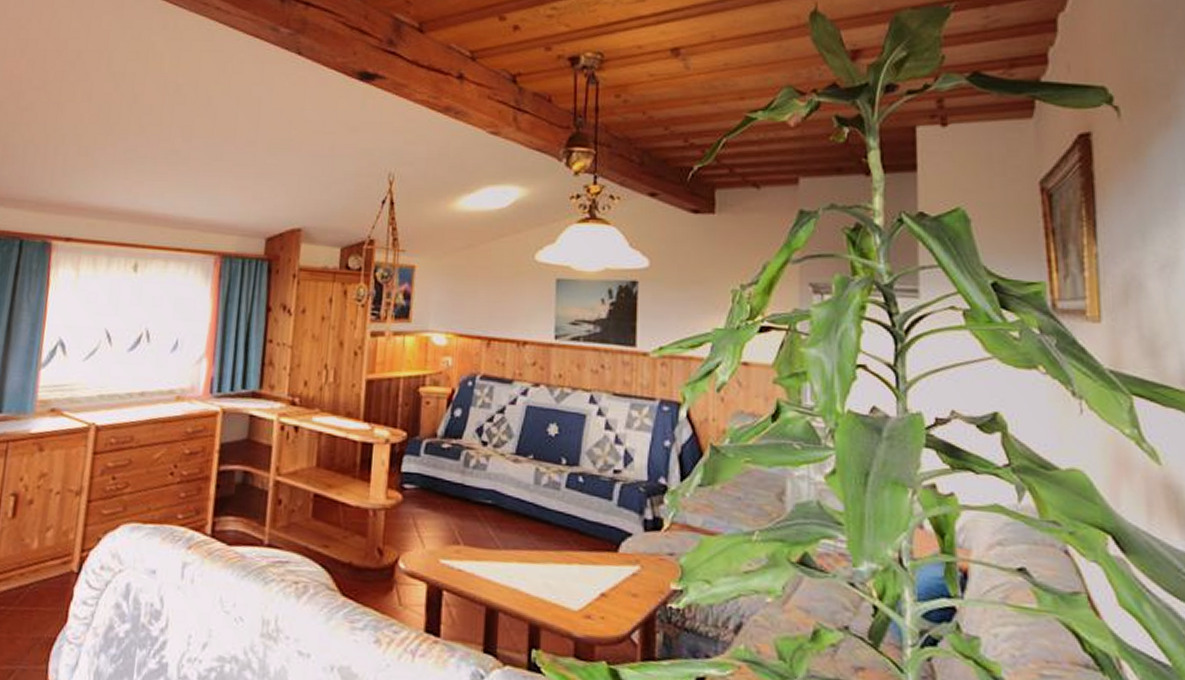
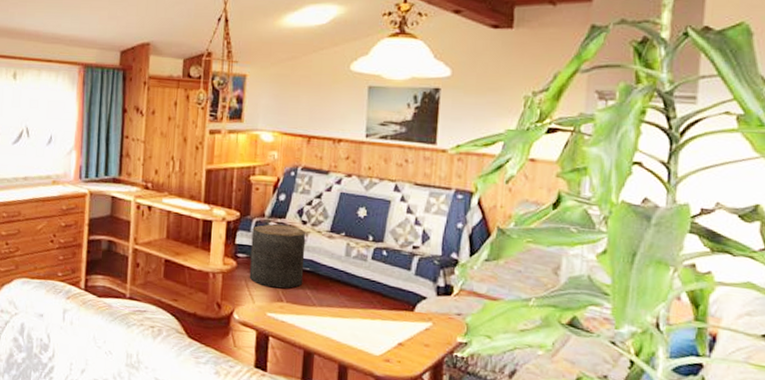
stool: none [418,446,487,528] -> present [249,224,306,289]

